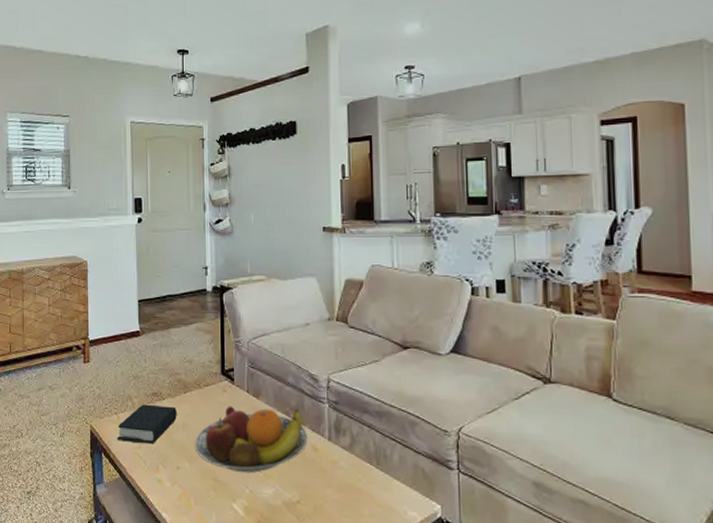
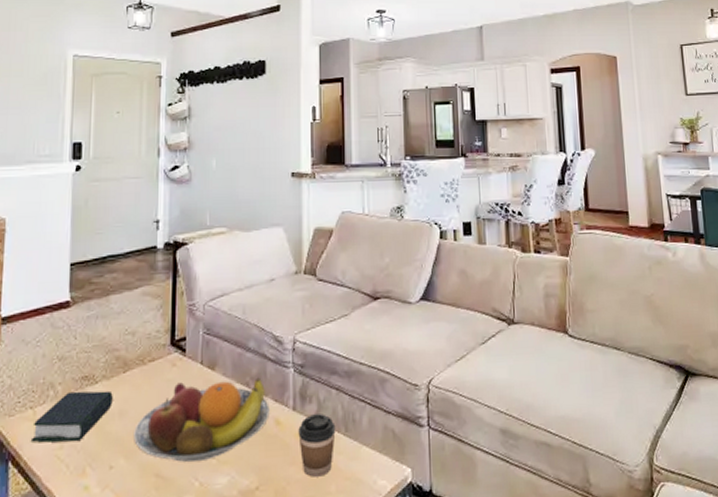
coffee cup: none [334,446,368,500] -> present [298,414,336,477]

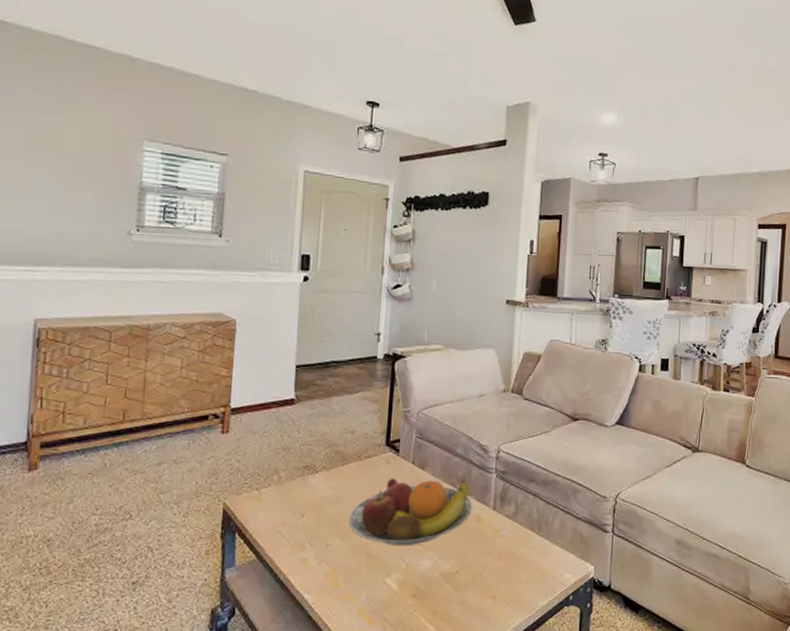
book: present [30,390,113,443] -> none [255,478,331,521]
coffee cup: present [298,414,336,477] -> none [496,515,530,567]

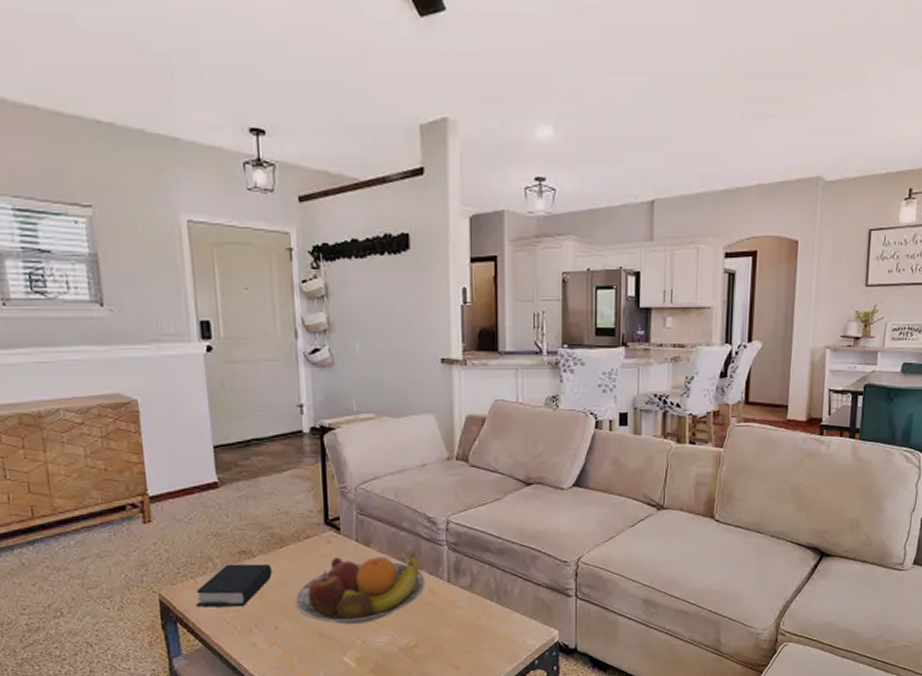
book: none [255,478,331,521] -> present [195,563,272,608]

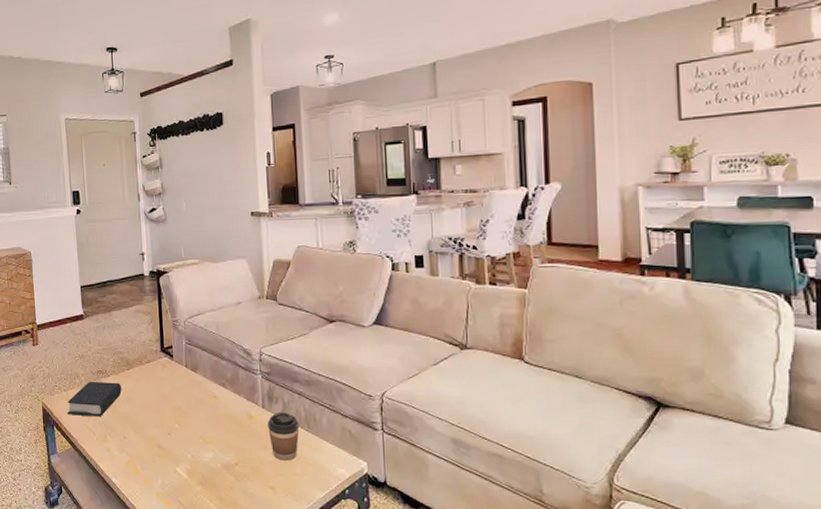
fruit bowl: present [295,553,425,625] -> none [139,380,243,440]
coffee cup: none [453,585,489,637] -> present [267,412,299,461]

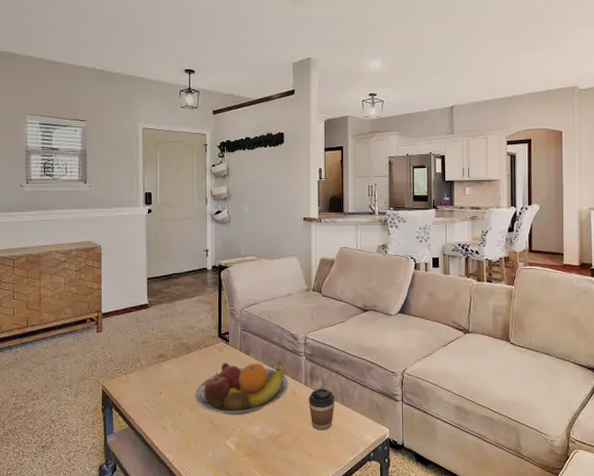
book: present [67,381,122,417] -> none [126,364,180,398]
fruit bowl: none [139,380,243,440] -> present [195,362,288,416]

